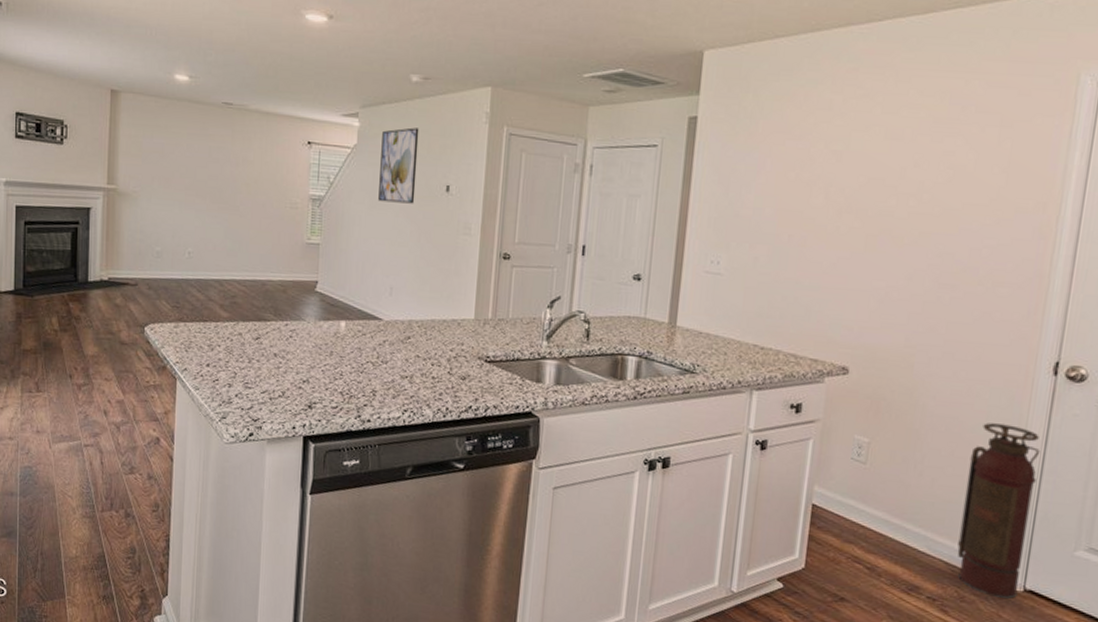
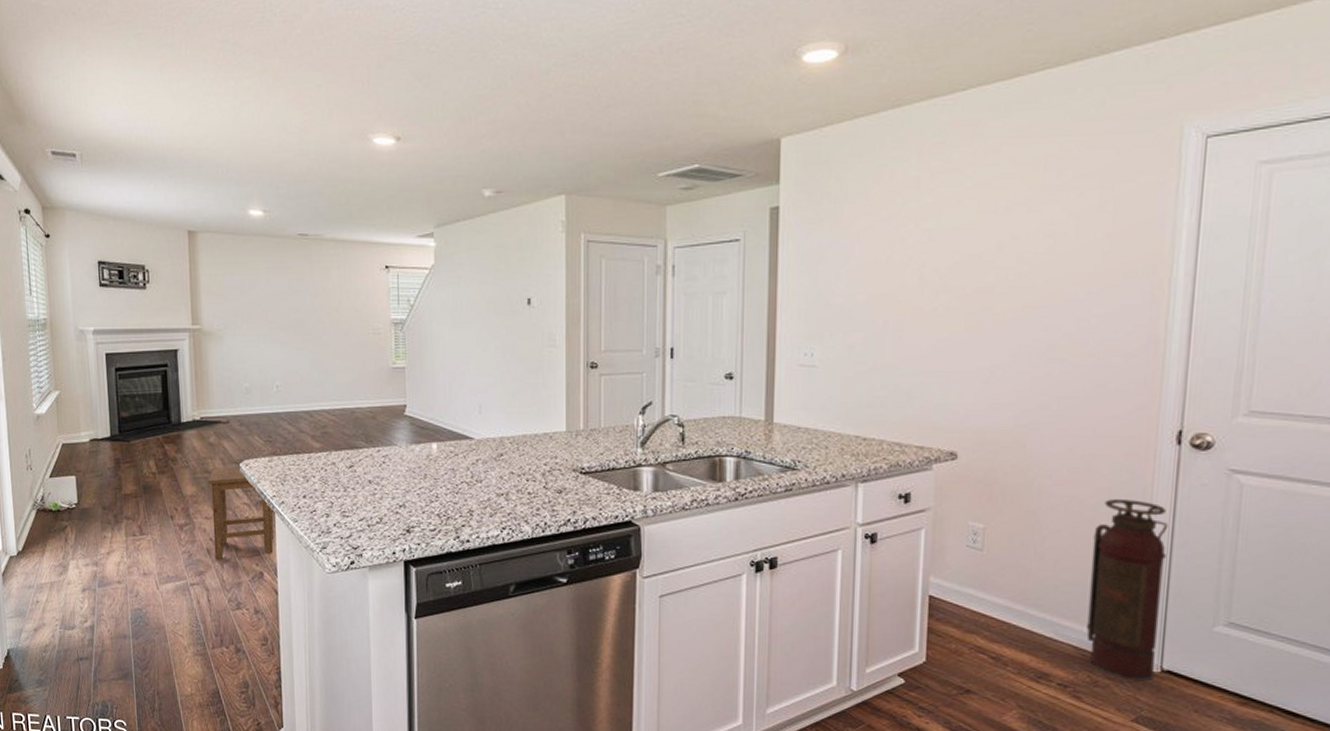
stool: none [111,329,174,423] -> present [208,466,274,560]
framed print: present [378,127,419,204] -> none [459,243,497,320]

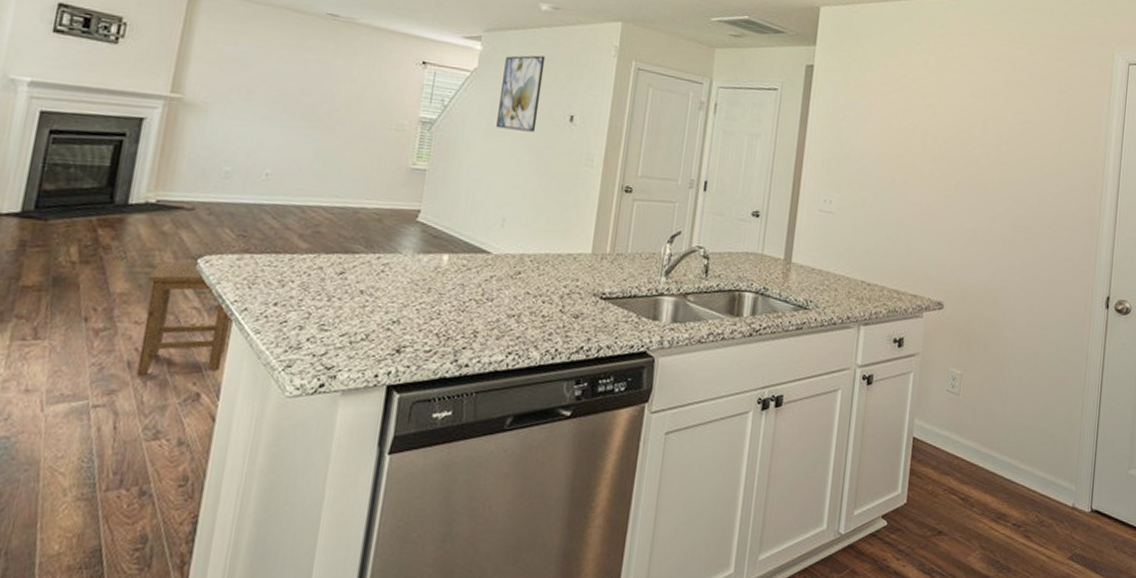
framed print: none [459,243,497,320] -> present [496,55,546,132]
fire extinguisher: present [1086,499,1169,682] -> none [1036,353,1099,521]

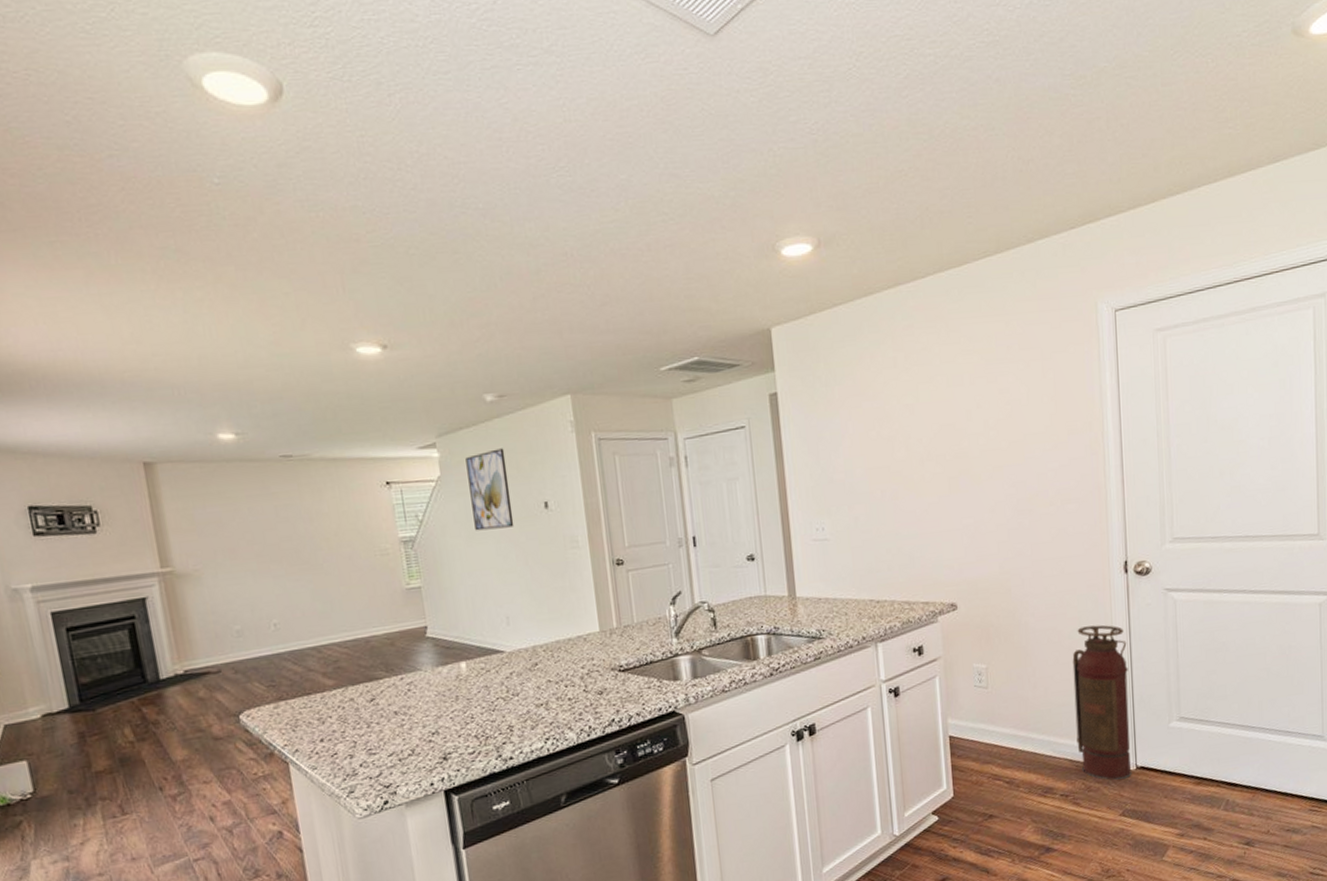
stool: present [136,261,229,376] -> none [202,718,292,828]
fire extinguisher: none [1036,353,1099,521] -> present [1072,624,1132,780]

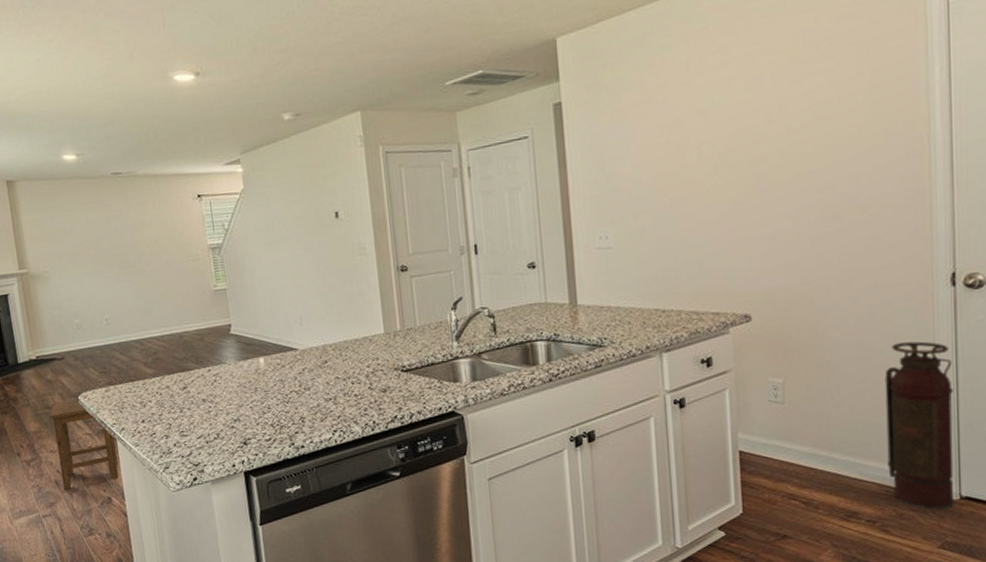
stool: none [202,718,292,828] -> present [49,399,119,491]
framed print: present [465,448,515,531] -> none [266,163,308,239]

